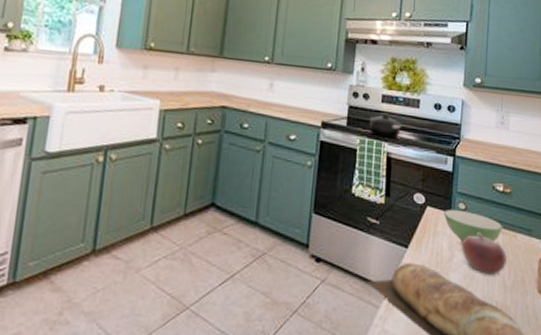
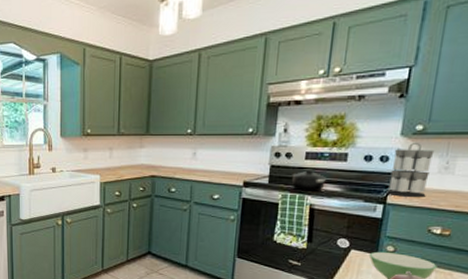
spice rack: none [455,94,492,152] -> present [386,142,435,198]

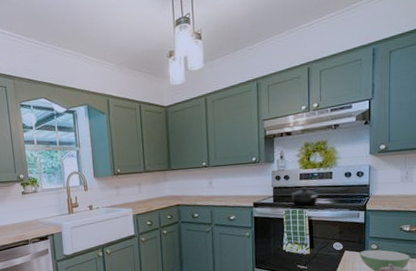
spice rack: present [386,142,435,198] -> none [365,158,396,204]

